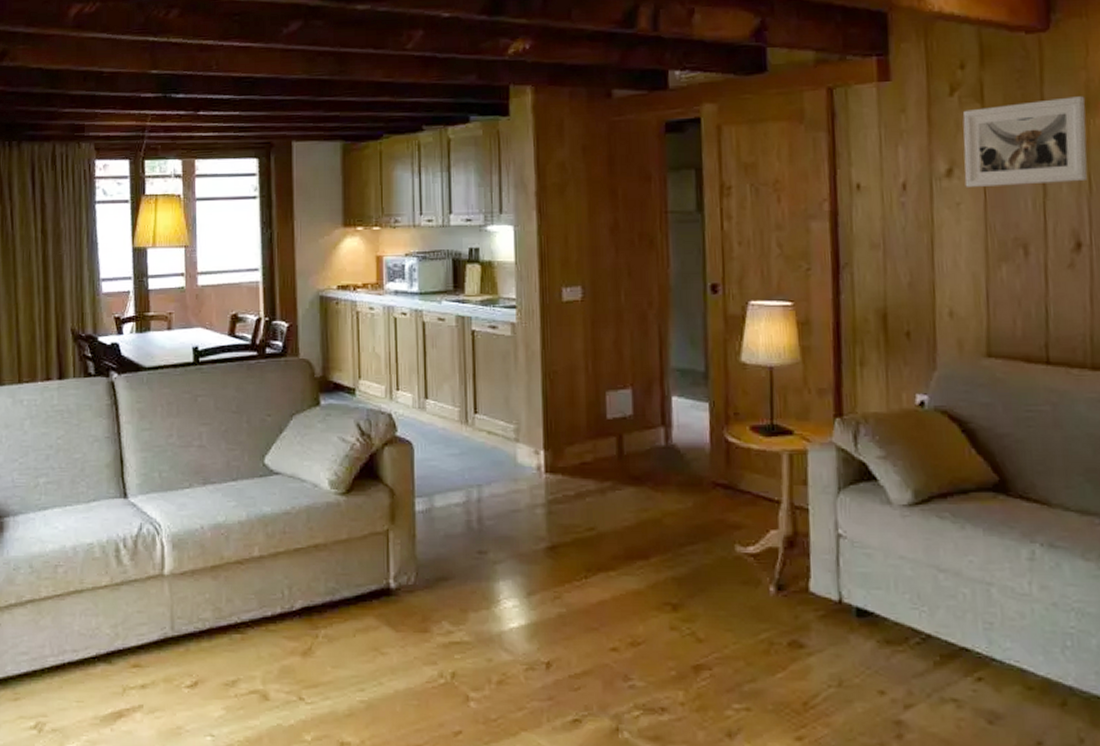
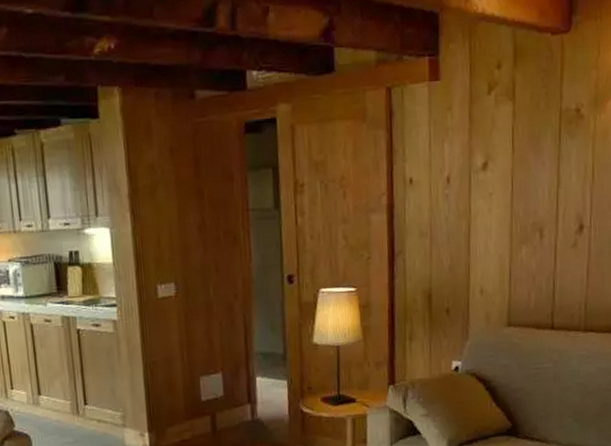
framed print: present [963,96,1088,188] -> none [496,94,595,180]

